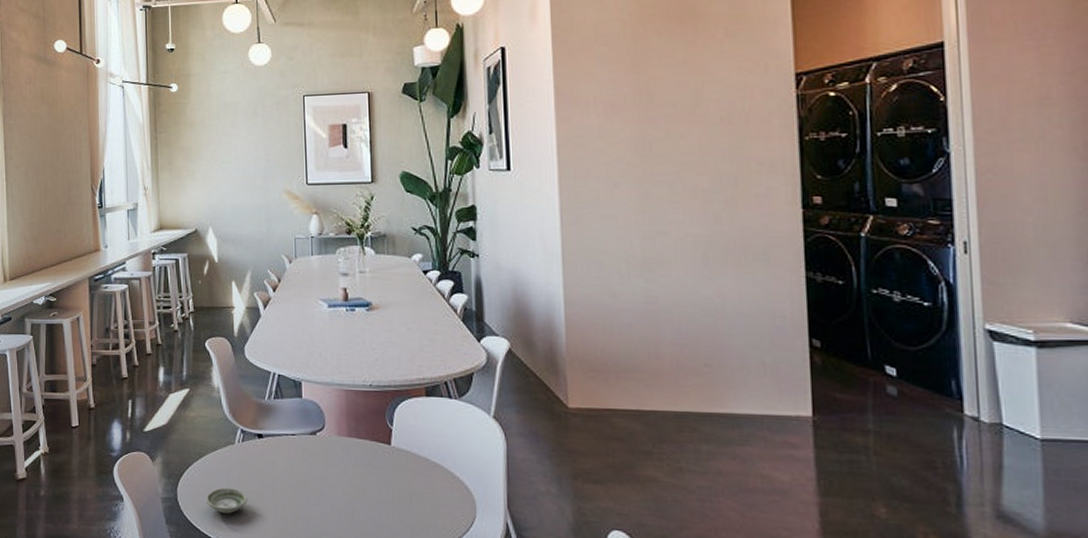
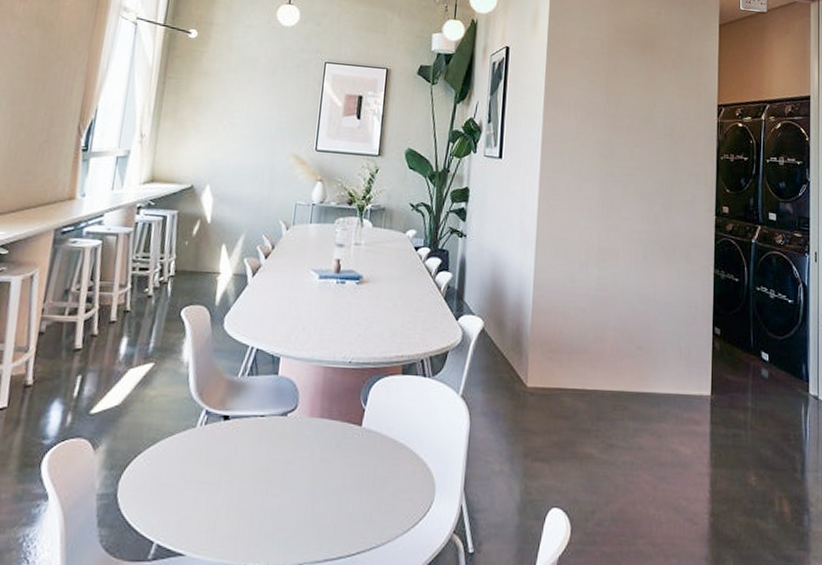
saucer: present [206,487,247,514] -> none [151,479,201,510]

